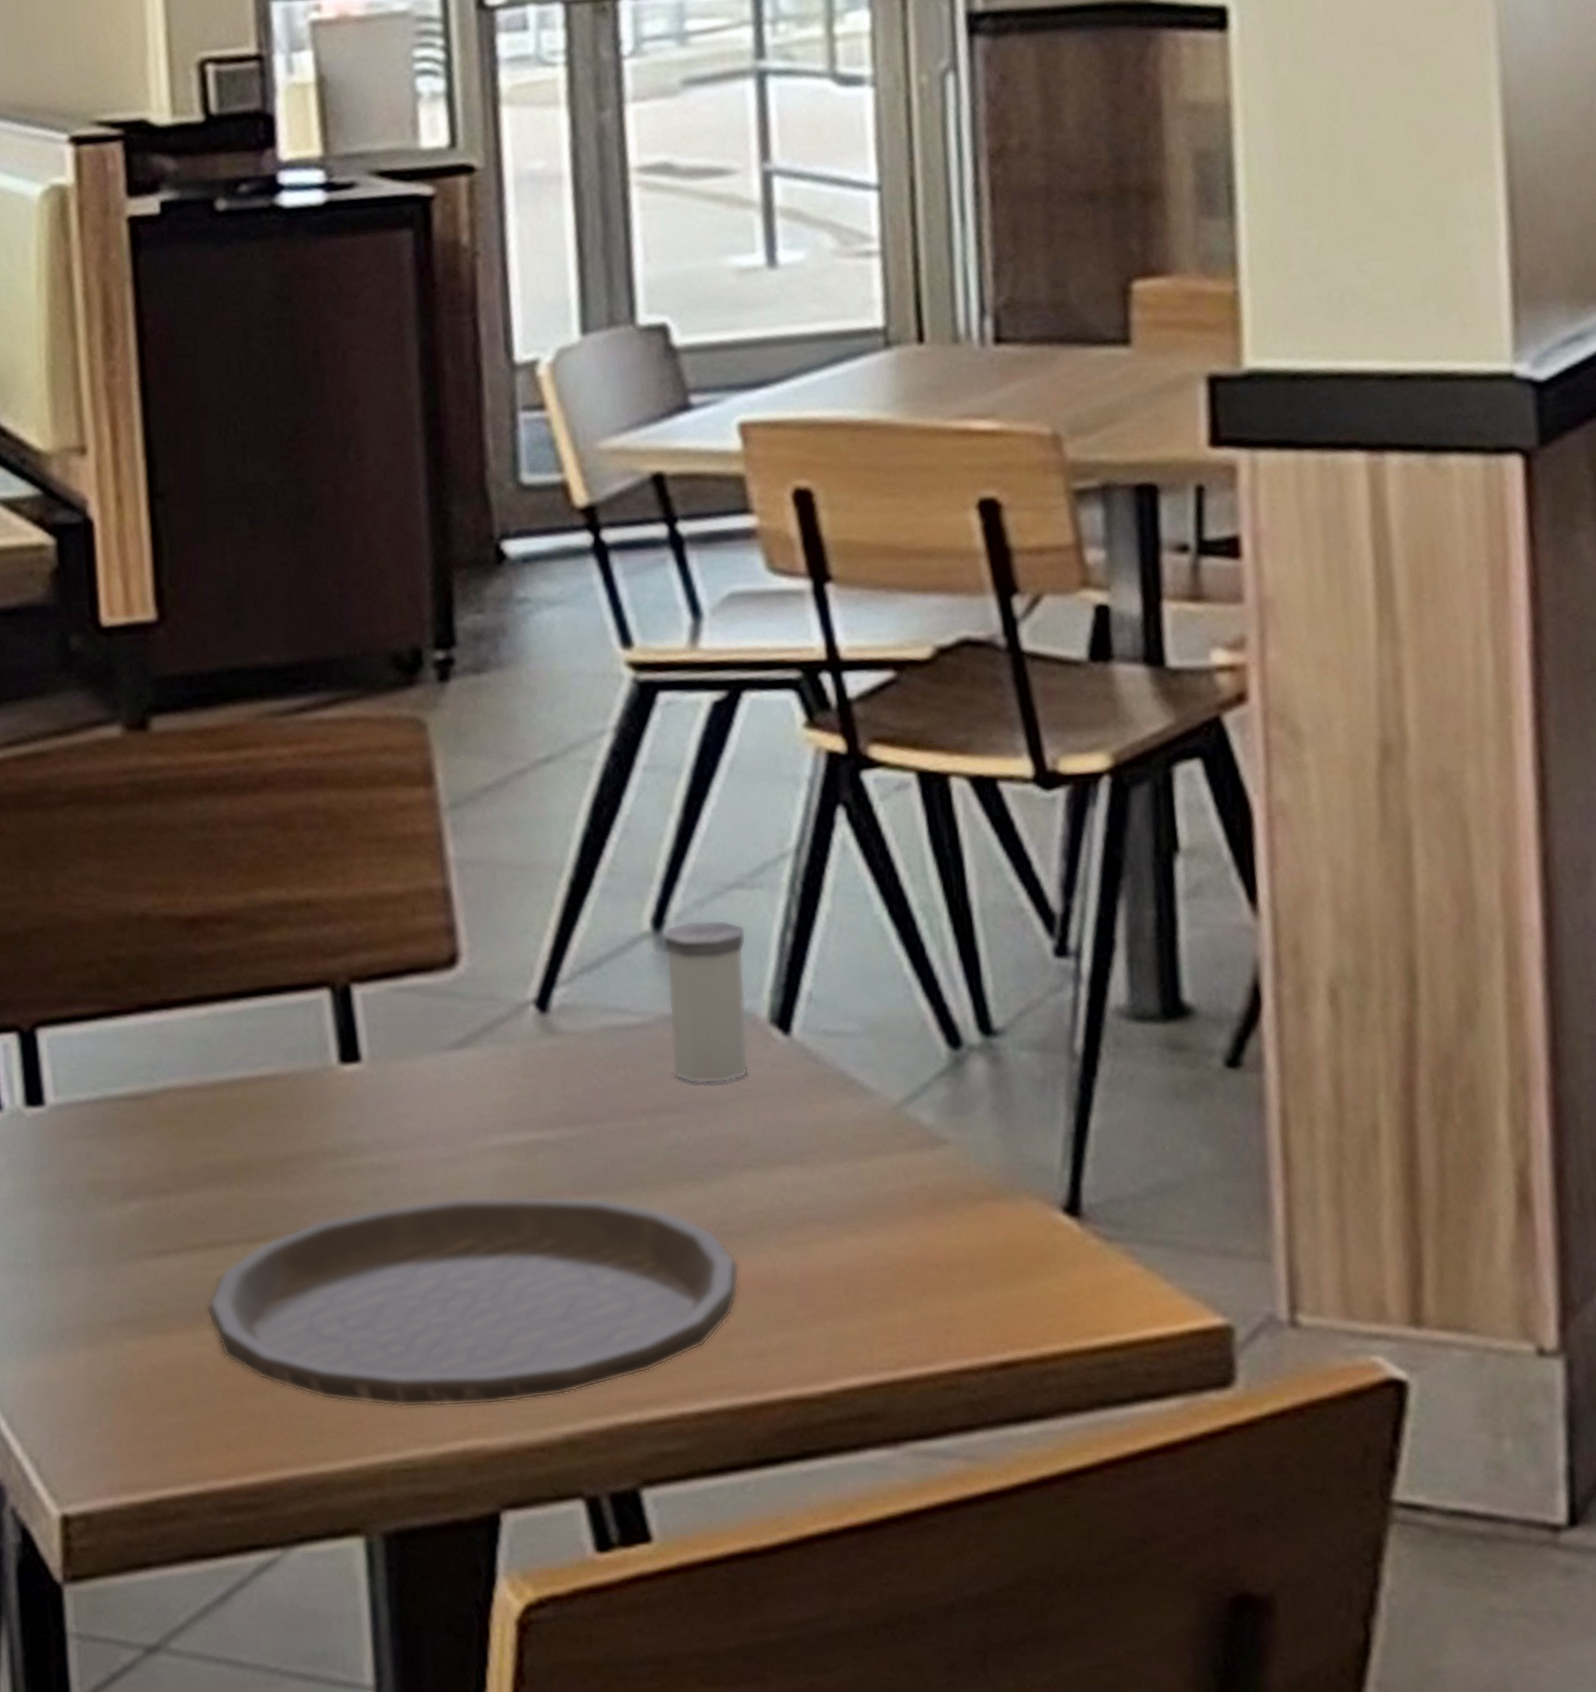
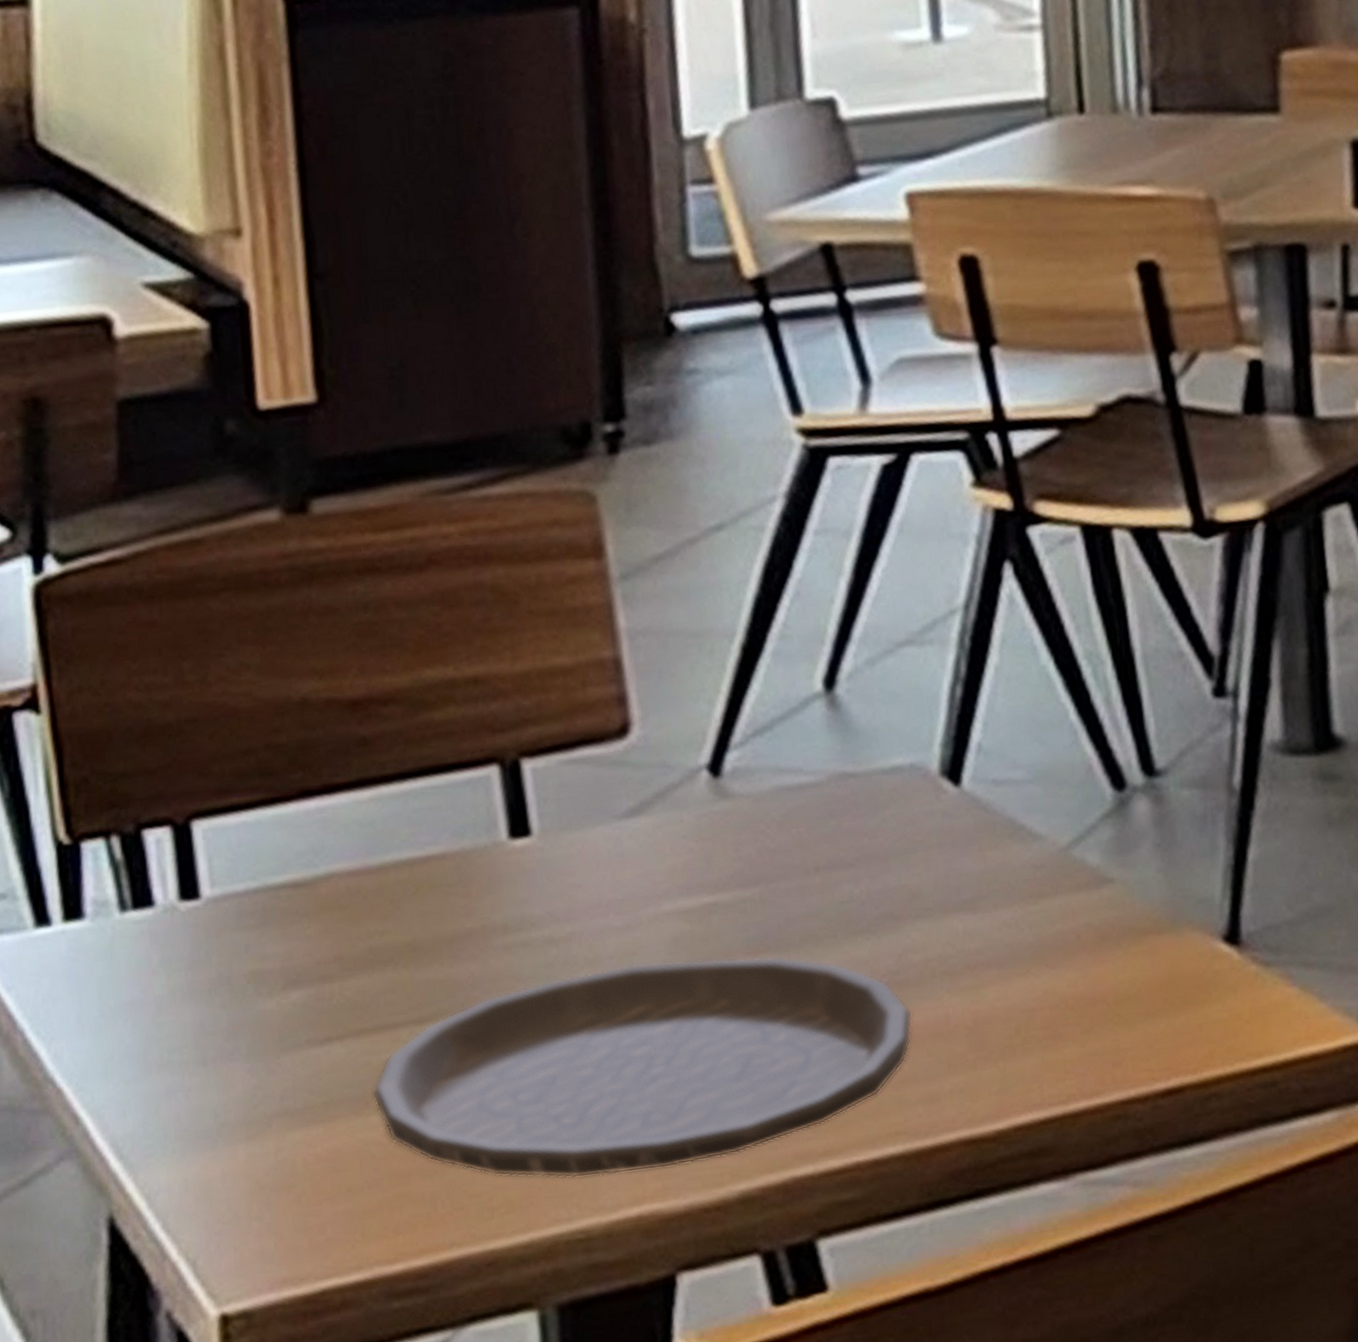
salt shaker: present [662,919,750,1084] -> none [833,677,921,839]

